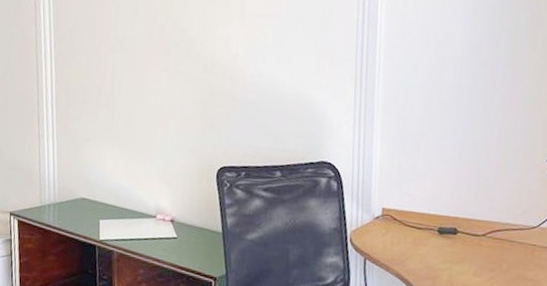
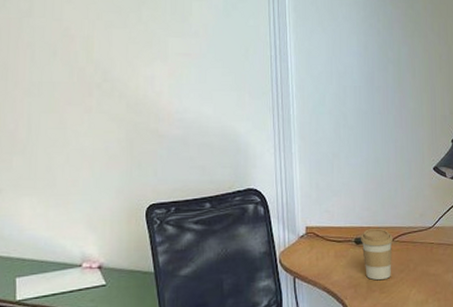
coffee cup: none [445,219,485,277] -> present [361,228,393,281]

